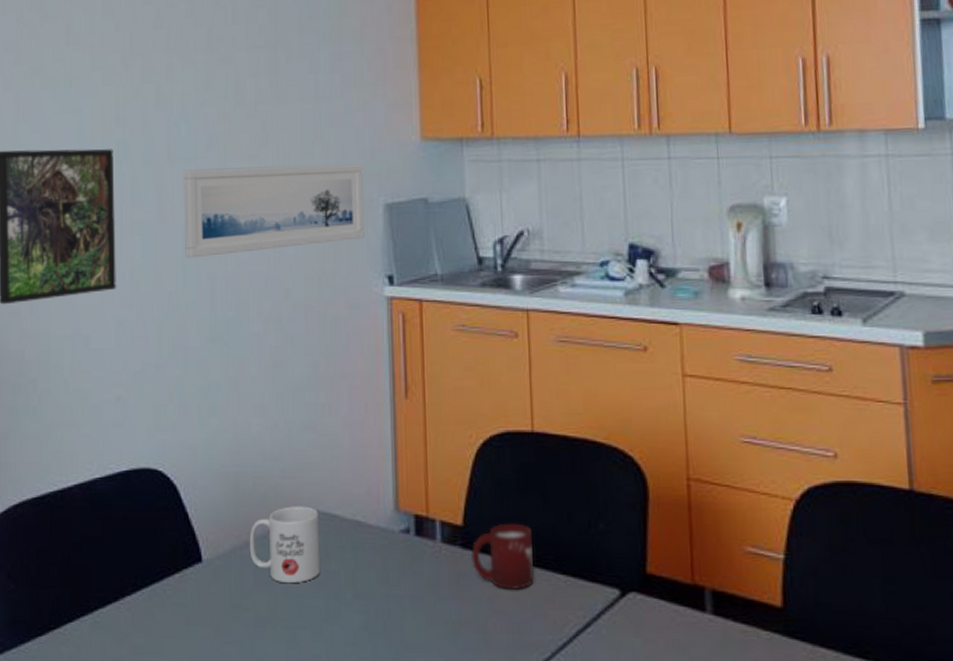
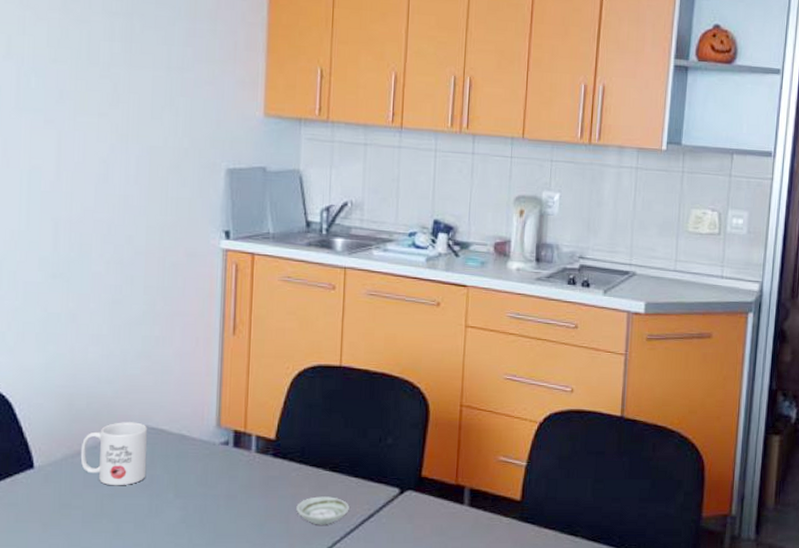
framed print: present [183,164,365,258] -> none [30,120,209,202]
cup: present [470,523,535,591] -> none [279,437,333,490]
saucer: none [494,599,559,637] -> present [296,496,349,525]

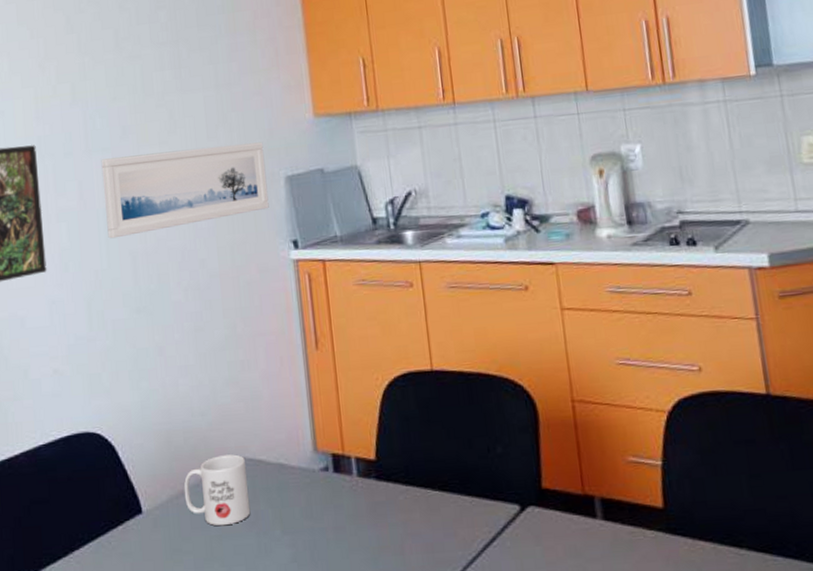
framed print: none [30,120,209,202] -> present [101,142,269,239]
saucer: present [296,496,349,525] -> none [409,520,468,555]

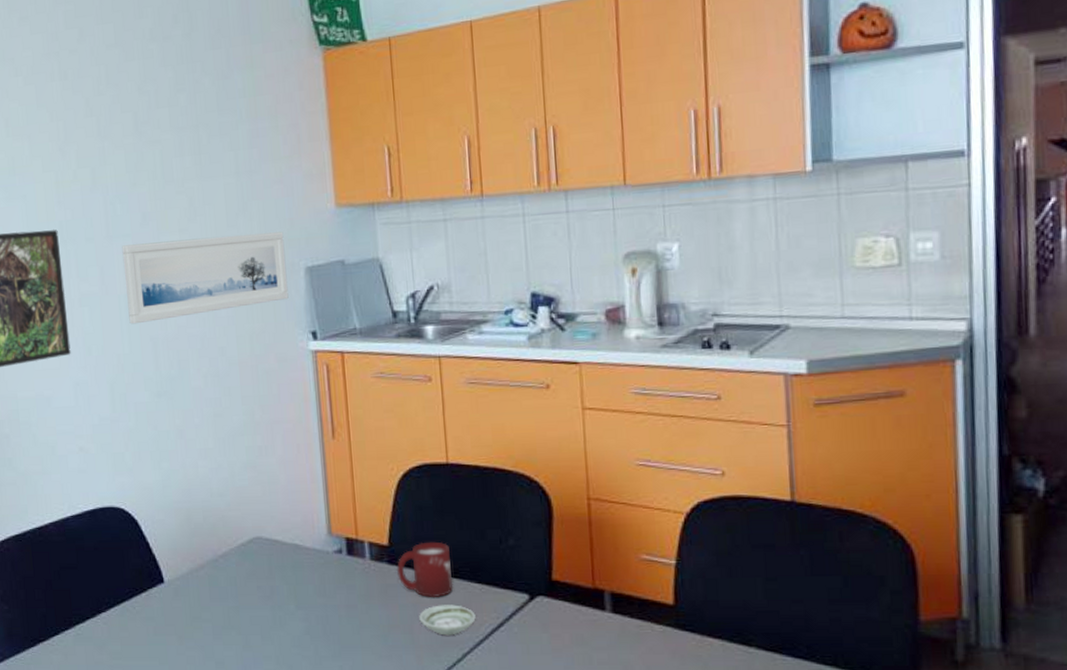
mug: present [183,454,251,526] -> none [203,534,267,597]
cup: none [384,453,444,515] -> present [396,541,454,598]
saucer: none [409,520,468,555] -> present [419,605,476,636]

